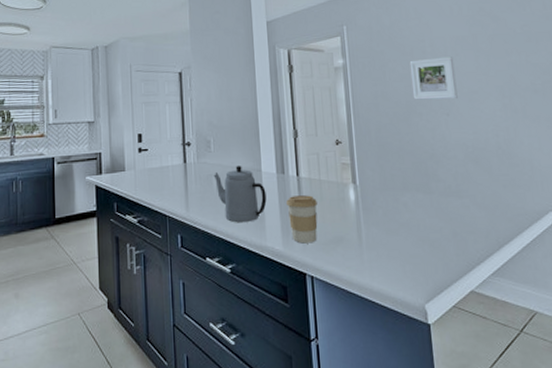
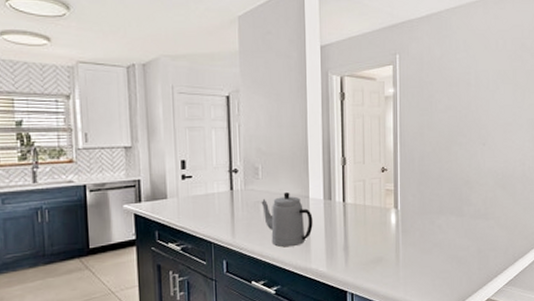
coffee cup: present [286,195,318,244] -> none [332,220,361,265]
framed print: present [409,57,458,100] -> none [455,90,494,131]

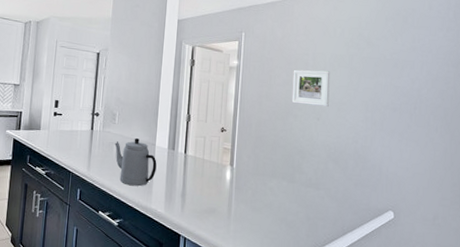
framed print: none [455,90,494,131] -> present [291,69,330,107]

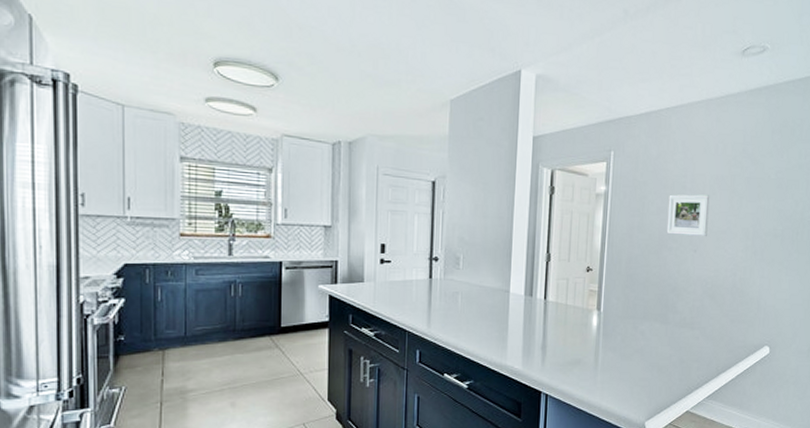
teapot: present [114,137,157,187] -> none [460,284,512,342]

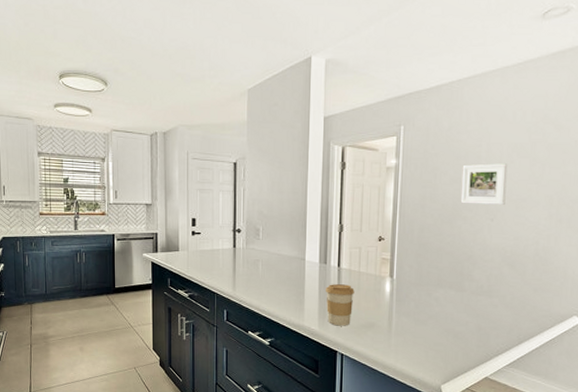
coffee cup: none [531,318,561,364] -> present [326,284,355,326]

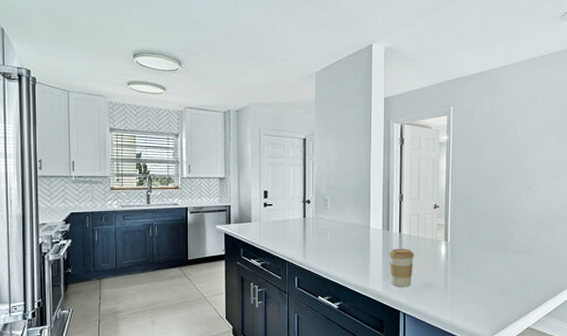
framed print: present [460,163,508,206] -> none [502,139,539,176]

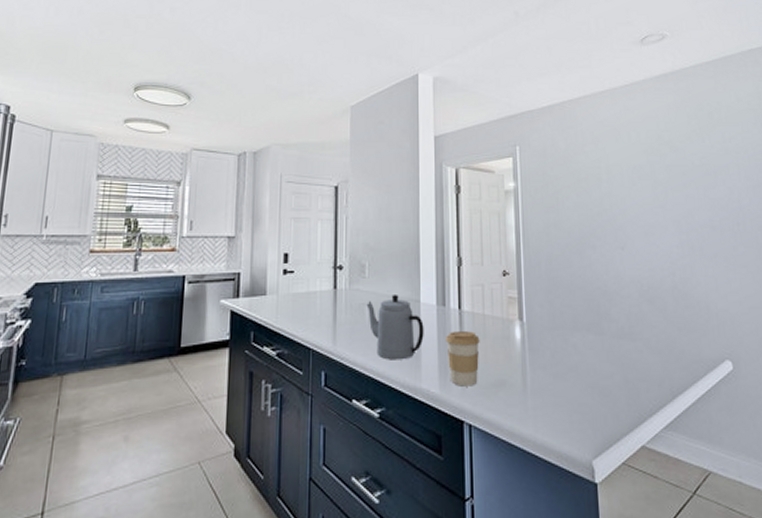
teapot: none [329,221,372,269] -> present [366,293,424,360]

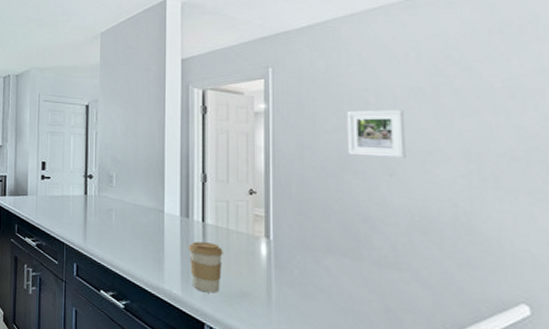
teapot: present [366,293,424,360] -> none [114,203,167,262]
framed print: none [584,186,634,233] -> present [346,109,406,159]

